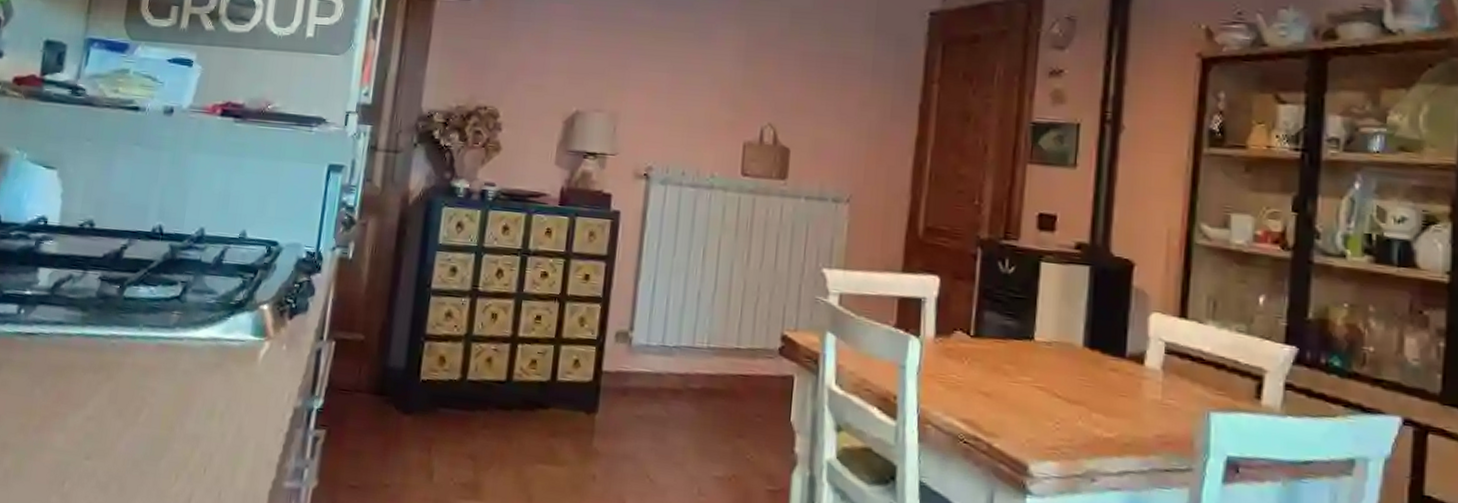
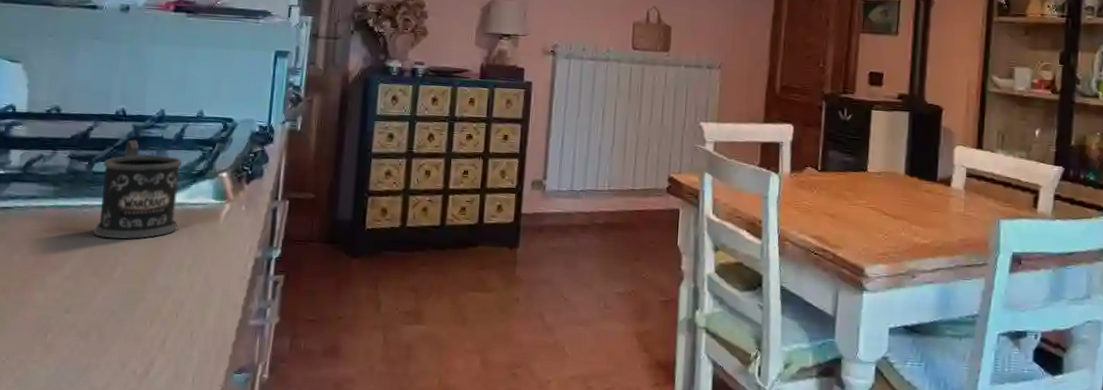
mug: none [121,262,220,377] -> present [93,140,182,239]

